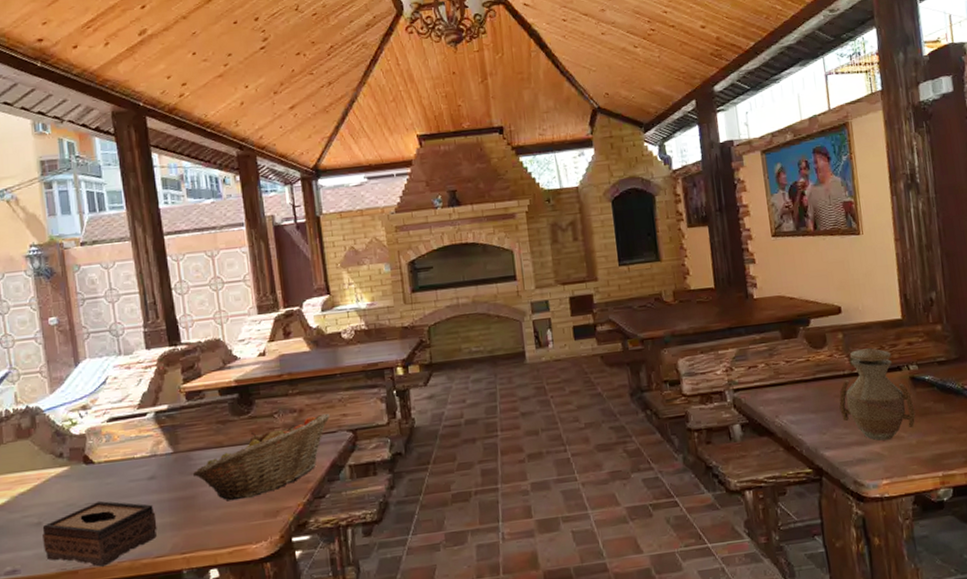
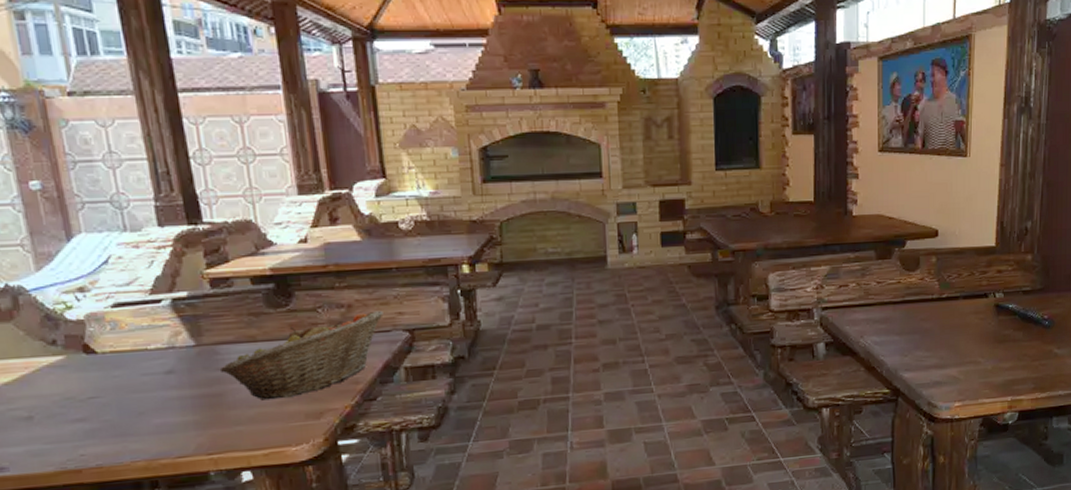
tissue box: present [42,500,157,567] -> none [34,394,178,466]
vase: present [839,348,916,441] -> none [924,274,995,365]

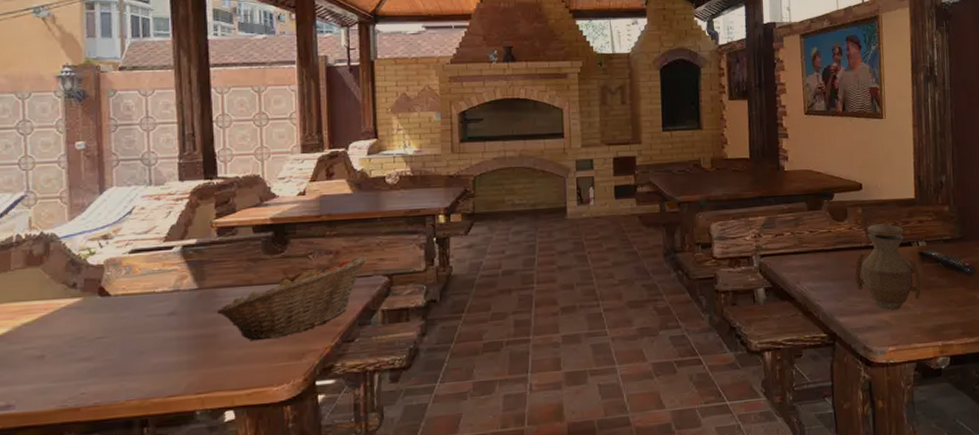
vase: none [924,274,995,365] -> present [855,223,922,310]

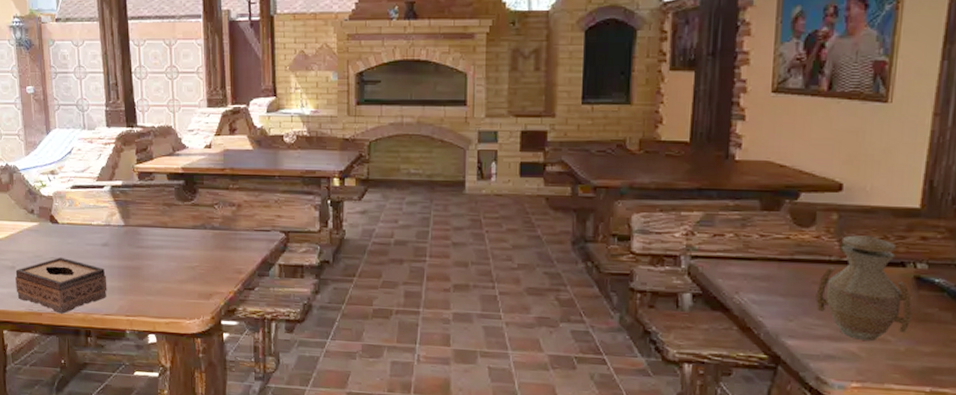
tissue box: none [44,335,173,405] -> present [15,256,107,314]
fruit basket: present [216,256,367,341] -> none [139,212,265,278]

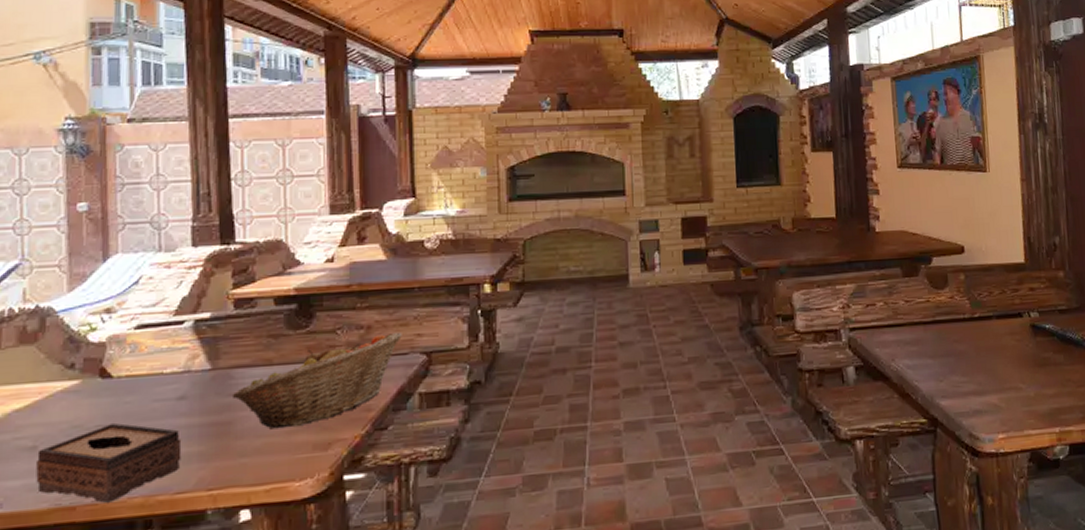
fruit basket: none [139,212,265,278] -> present [231,332,402,430]
vase: present [815,235,913,341] -> none [958,292,1035,391]

